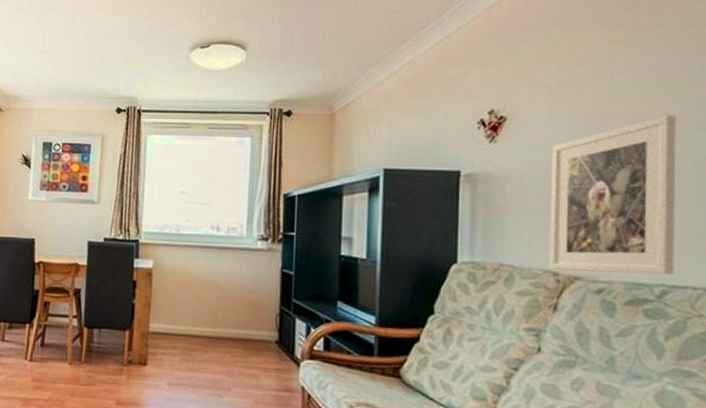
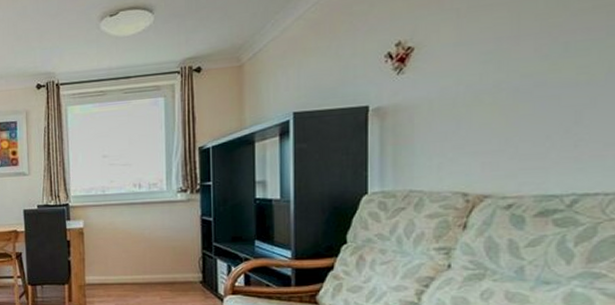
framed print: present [549,115,676,276] -> none [458,24,591,190]

